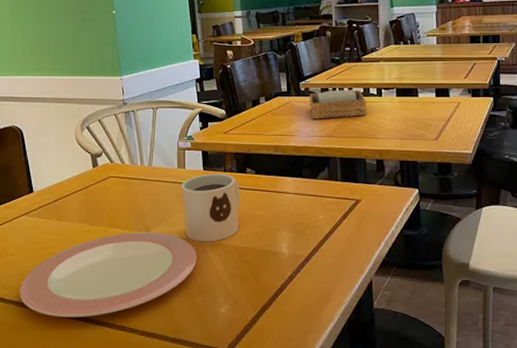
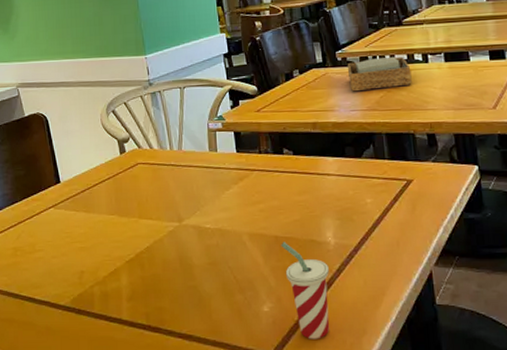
plate: present [19,232,197,318] -> none [49,222,235,319]
mug: present [181,174,240,242] -> none [213,156,279,232]
beverage cup: none [239,251,282,337] -> present [281,242,330,339]

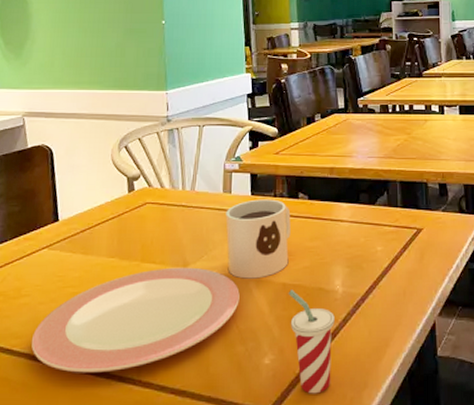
plate: none [49,222,235,319] -> present [31,267,240,373]
mug: none [213,156,279,232] -> present [225,199,291,279]
napkin holder: present [347,57,412,92] -> none [367,107,428,139]

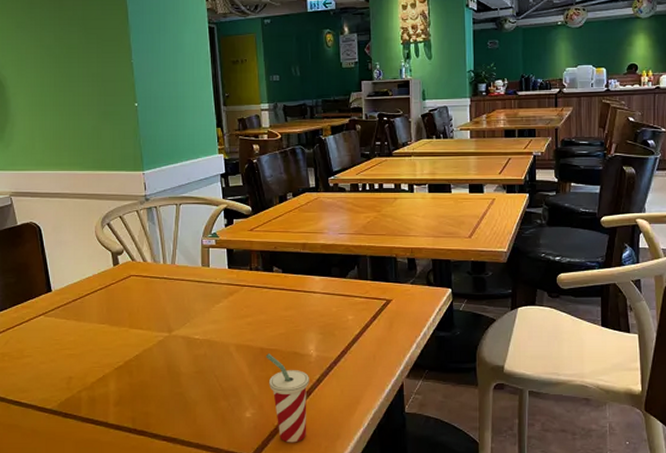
plate: present [31,267,240,373] -> none [36,333,221,422]
mug: present [225,199,291,279] -> none [205,272,266,344]

